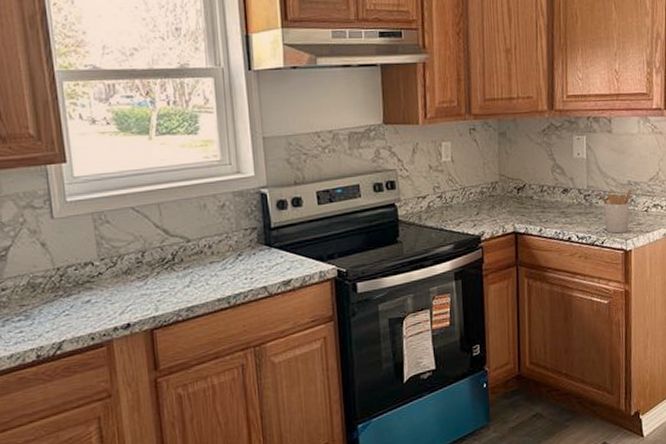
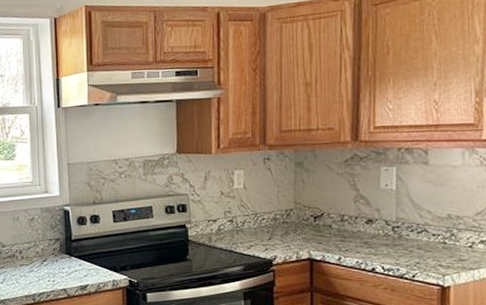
utensil holder: present [600,189,632,234] -> none [411,223,452,268]

